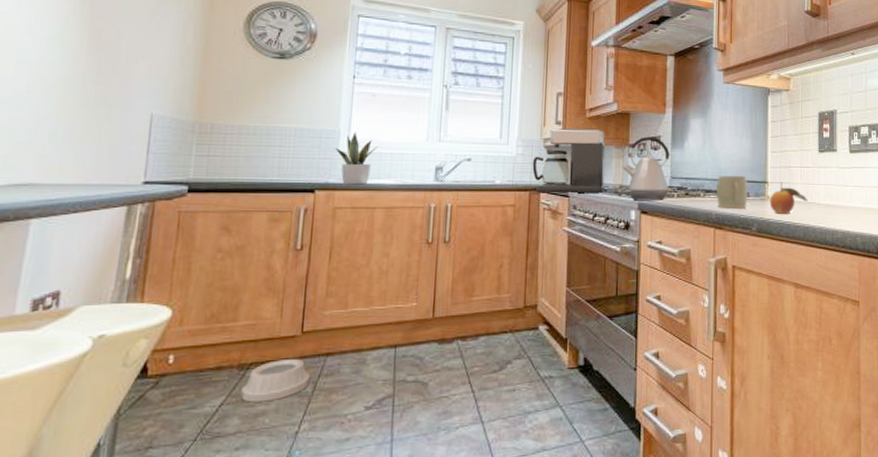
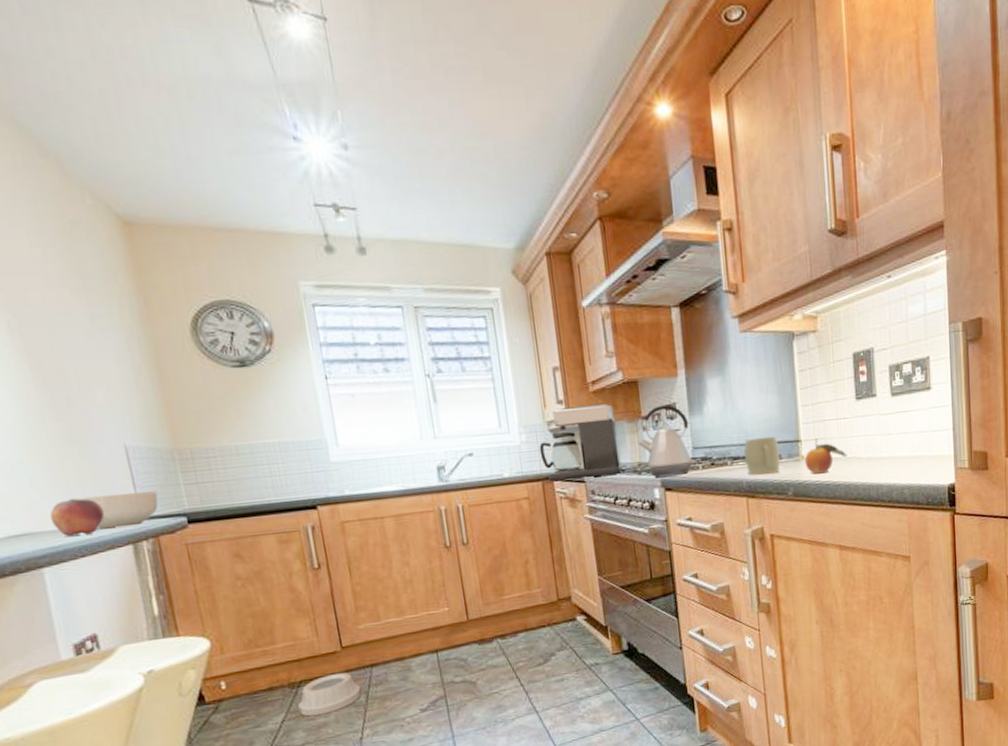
fruit: none [56,155,112,192] -> present [49,498,106,538]
bowl: none [82,155,168,189] -> present [70,491,159,529]
potted plant: present [334,131,379,186] -> none [325,438,372,498]

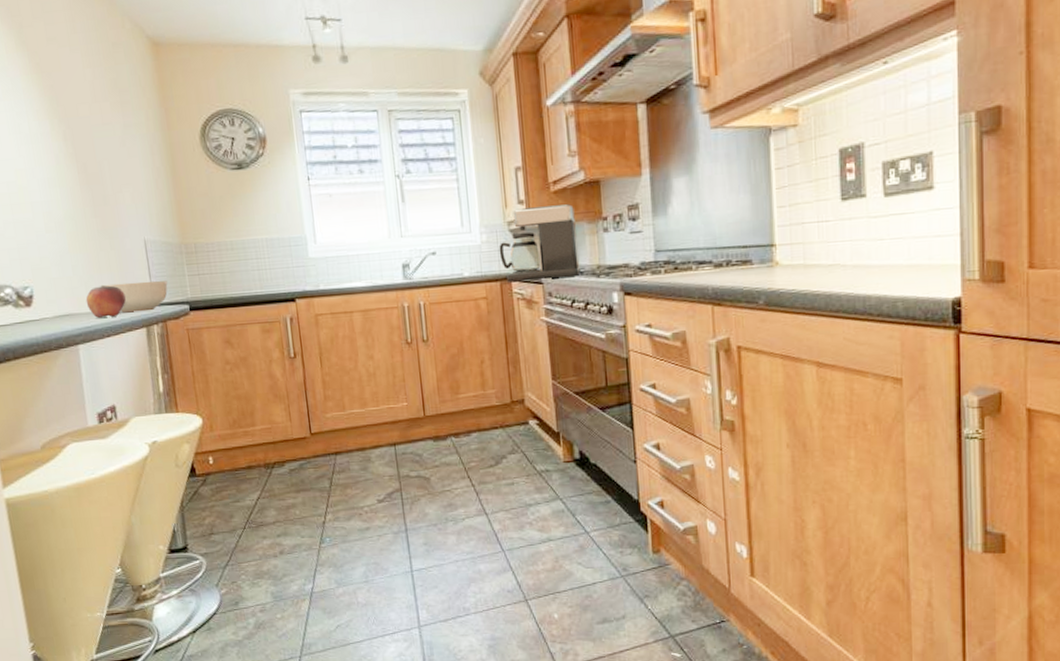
pet bowl: present [297,672,362,717] -> none [271,457,326,497]
kettle: present [638,404,696,478] -> none [597,205,658,282]
mug: present [743,436,780,476] -> none [710,239,751,282]
fruit: present [804,438,848,474] -> none [779,243,830,282]

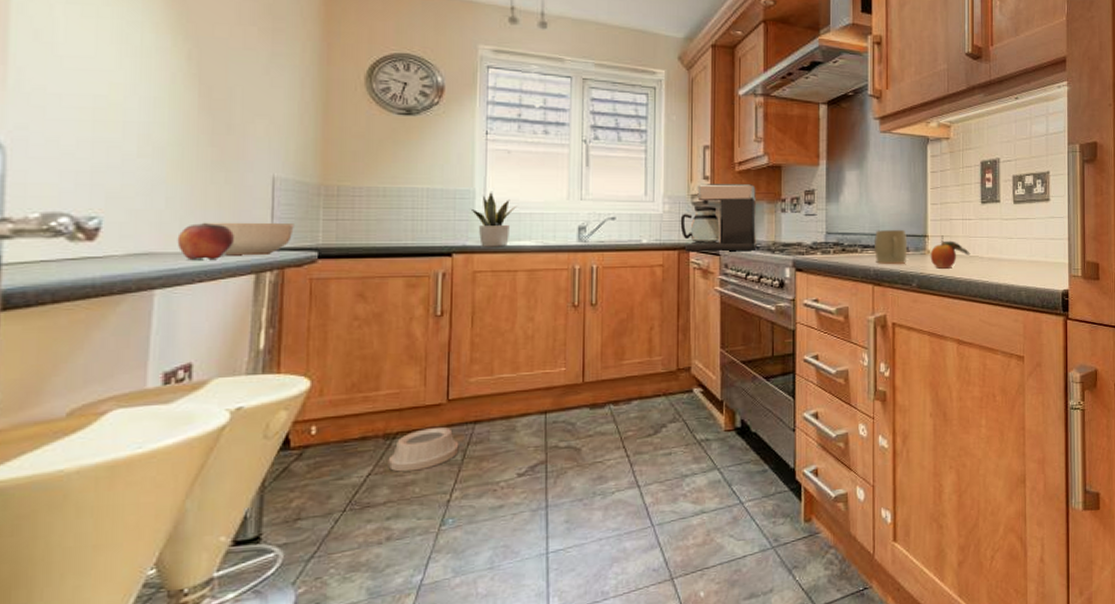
pet bowl: none [271,457,326,497] -> present [388,426,459,472]
potted plant: none [304,236,345,292] -> present [470,191,518,249]
mug: none [710,239,751,282] -> present [873,229,908,265]
fruit: none [779,243,830,282] -> present [930,235,970,269]

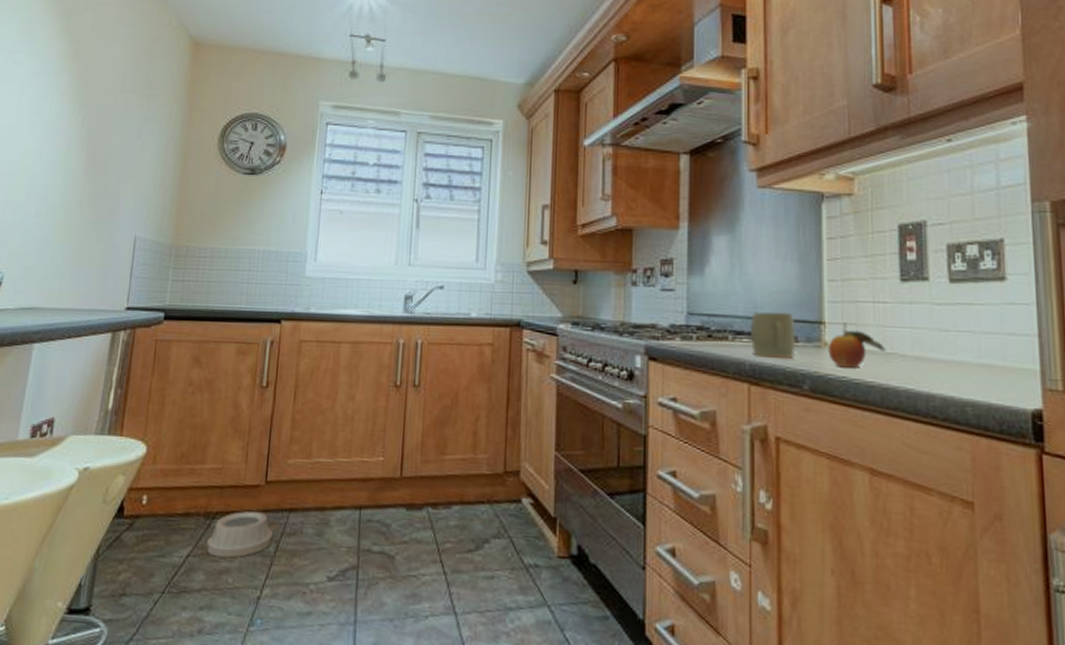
fruit: present [177,222,235,261] -> none [55,279,100,318]
bowl: present [203,222,294,256] -> none [77,279,148,315]
potted plant: present [470,191,518,249] -> none [301,254,346,317]
coffee maker: present [680,183,757,252] -> none [513,249,603,333]

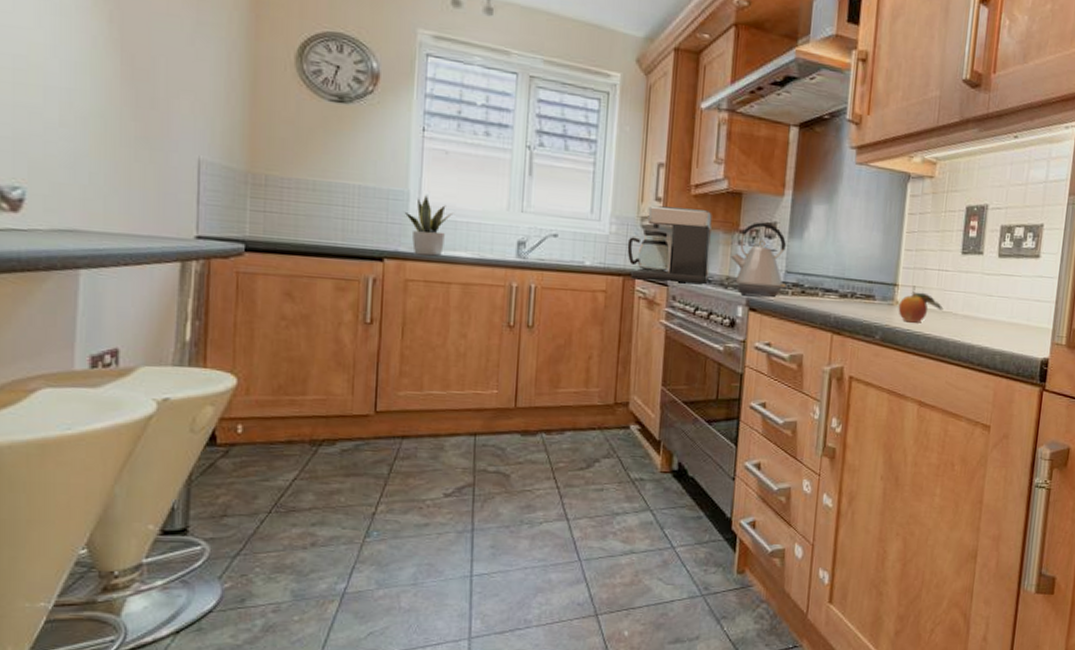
pet bowl: present [205,510,273,558] -> none [313,438,386,480]
potted plant: none [301,254,346,317] -> present [404,194,454,258]
coffee maker: none [513,249,603,333] -> present [627,205,712,285]
kettle: none [623,259,690,345] -> present [730,222,787,298]
mug: present [749,312,796,360] -> none [837,274,875,314]

